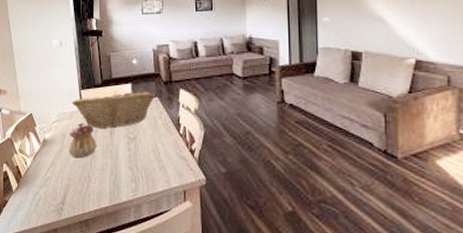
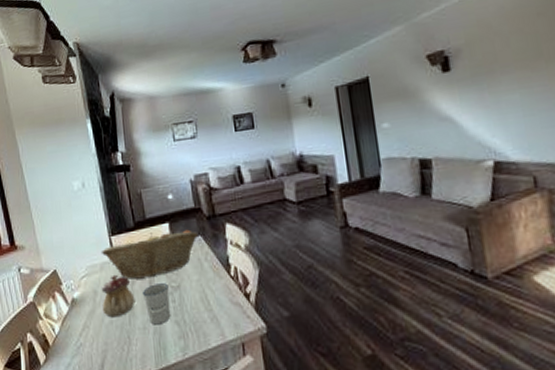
cup: none [104,134,126,168] -> present [143,283,171,325]

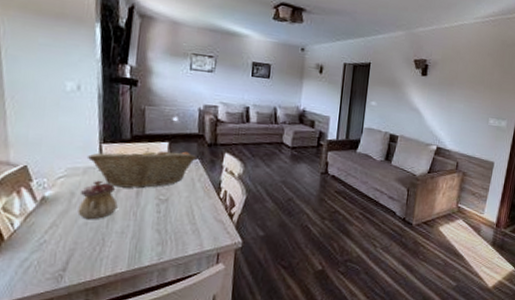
cup: present [143,283,171,325] -> none [127,194,156,231]

